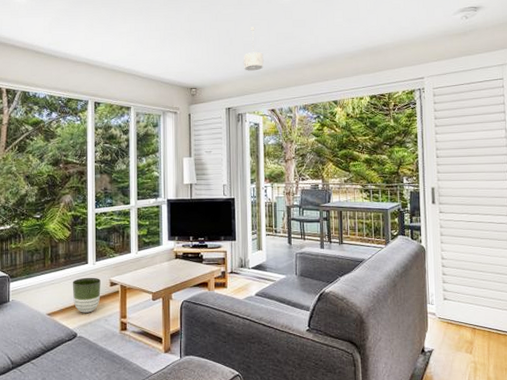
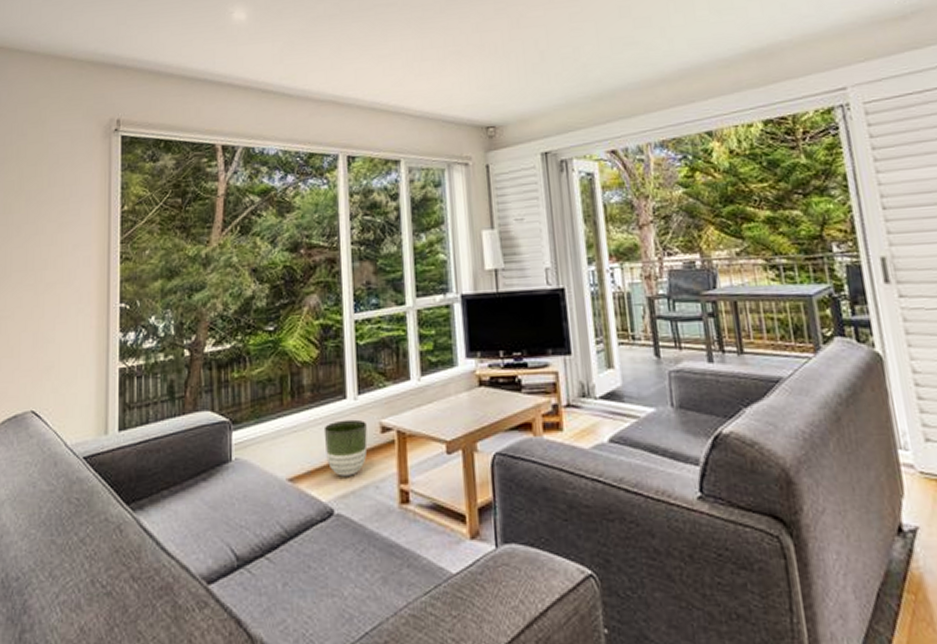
pendant light: present [243,27,264,71] -> none [562,32,594,97]

